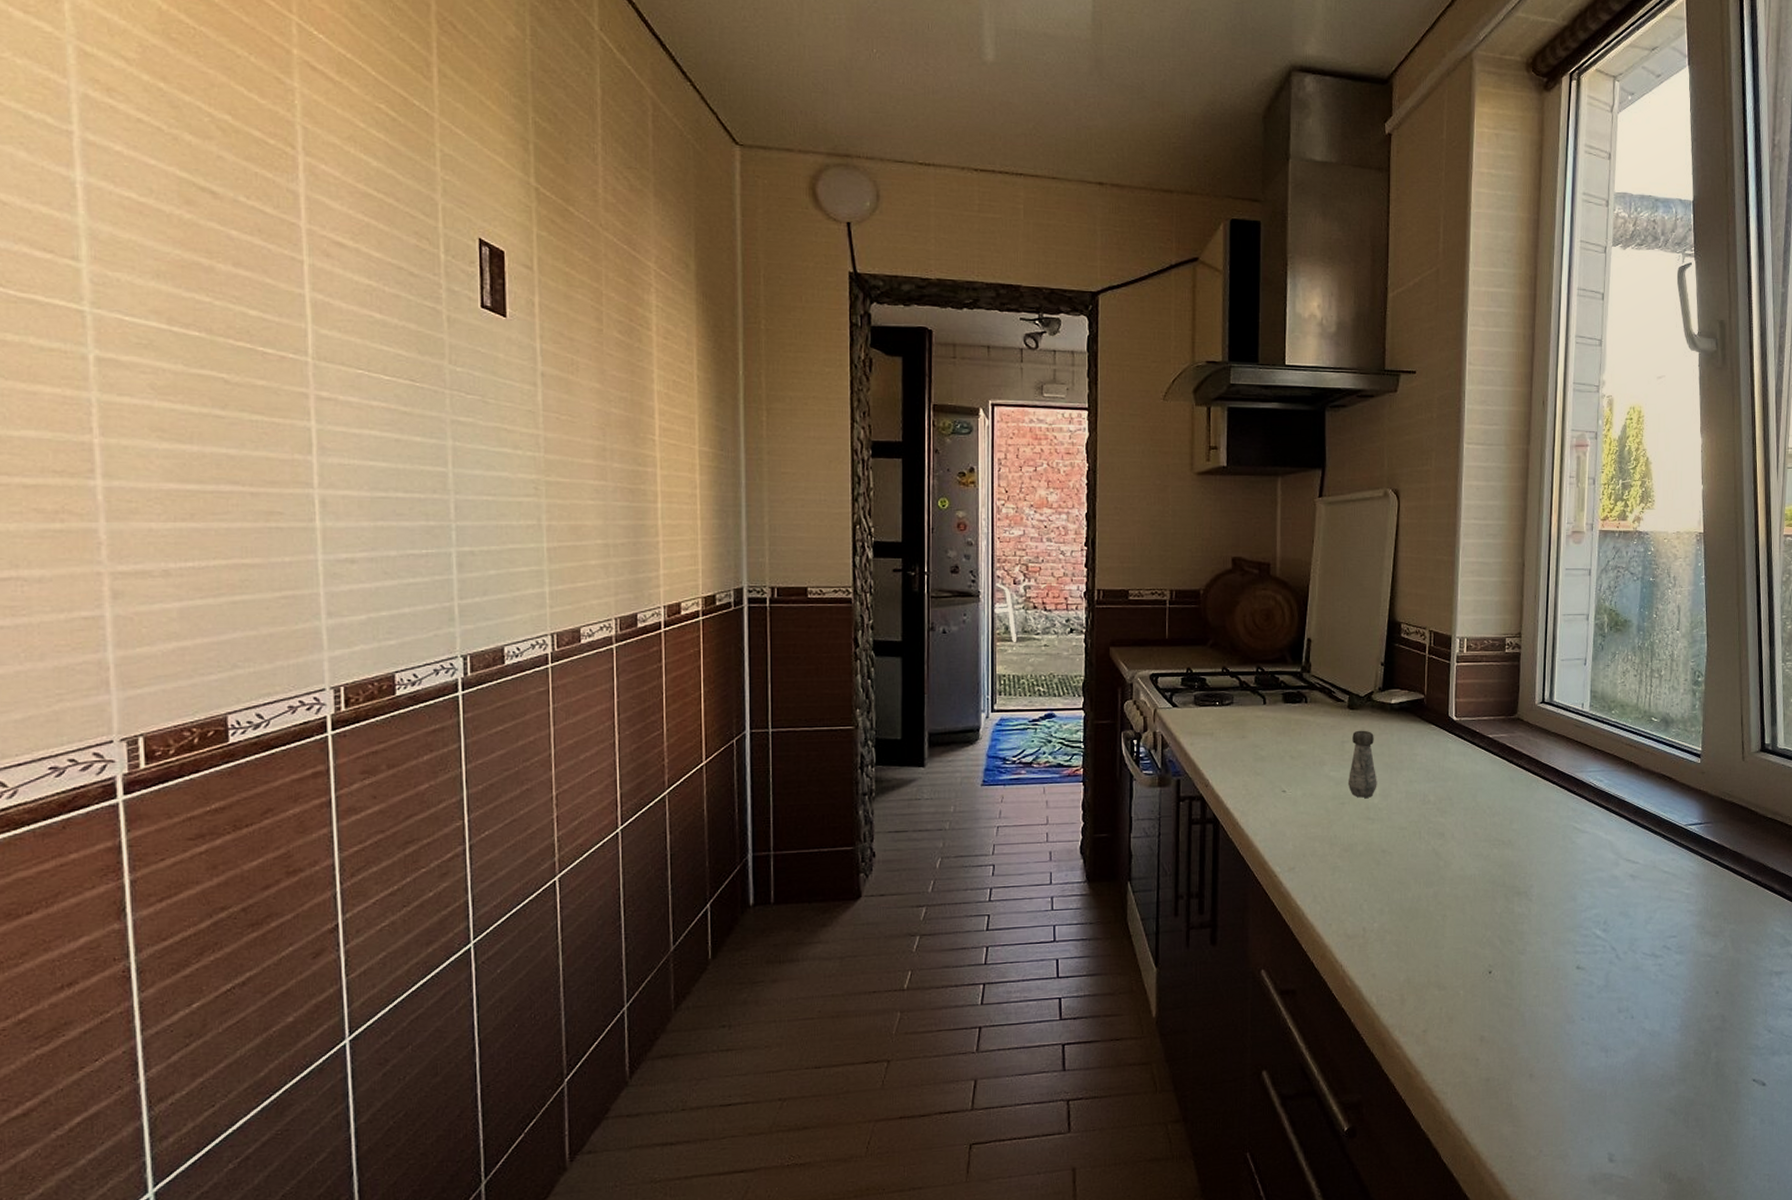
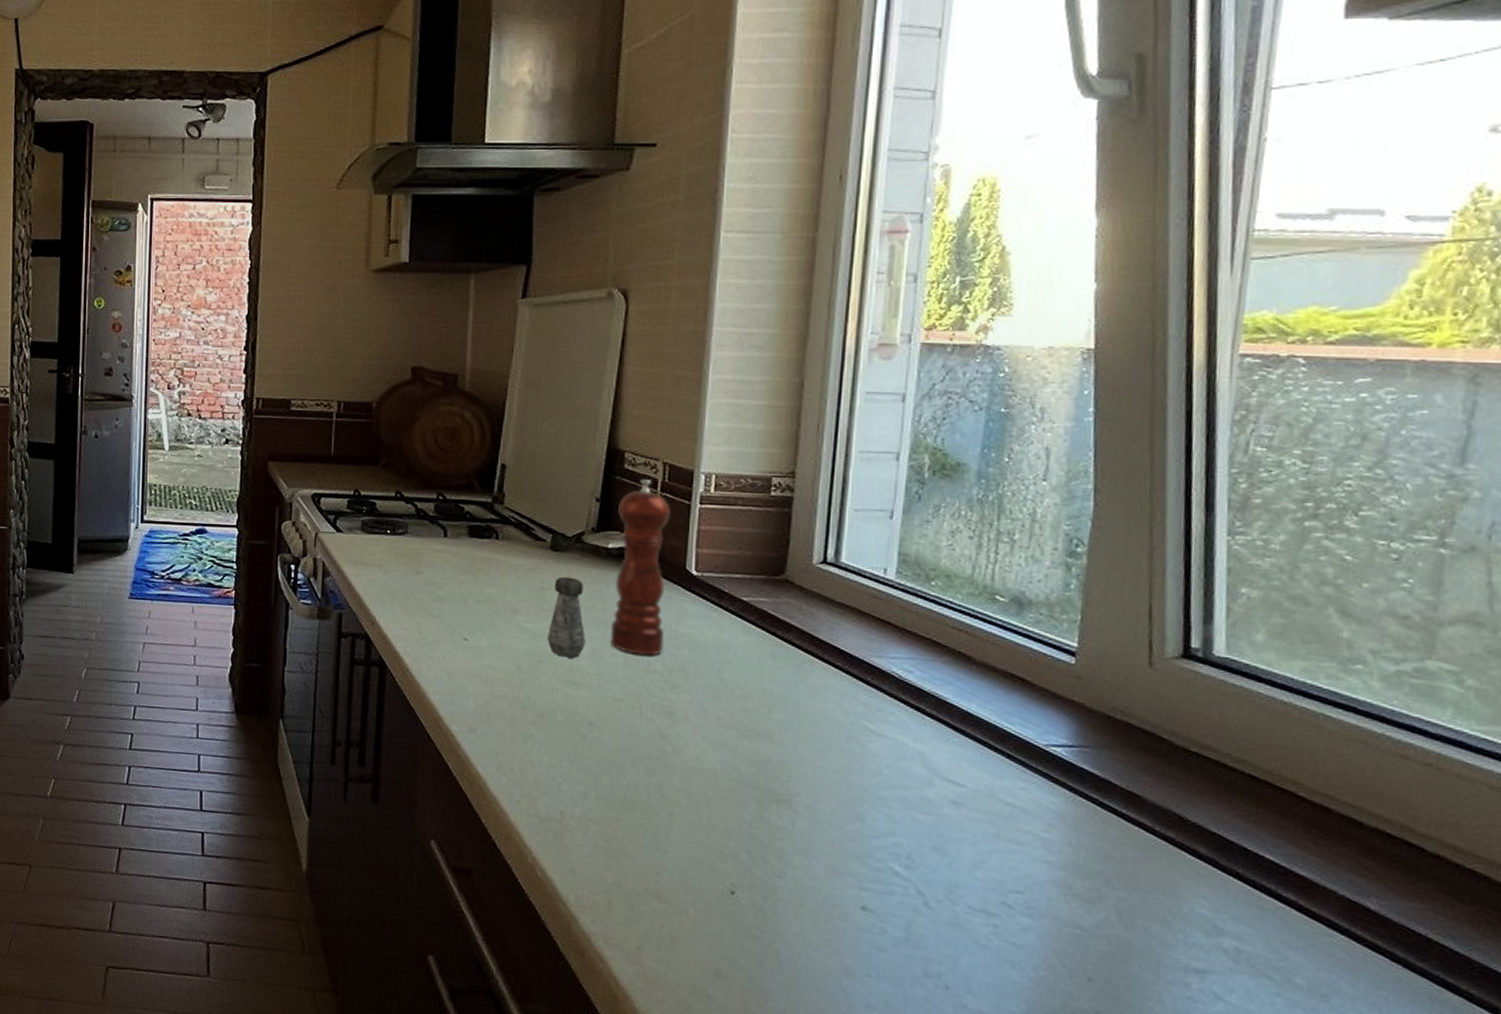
pepper mill: none [1395,645,1437,790] -> present [610,479,672,656]

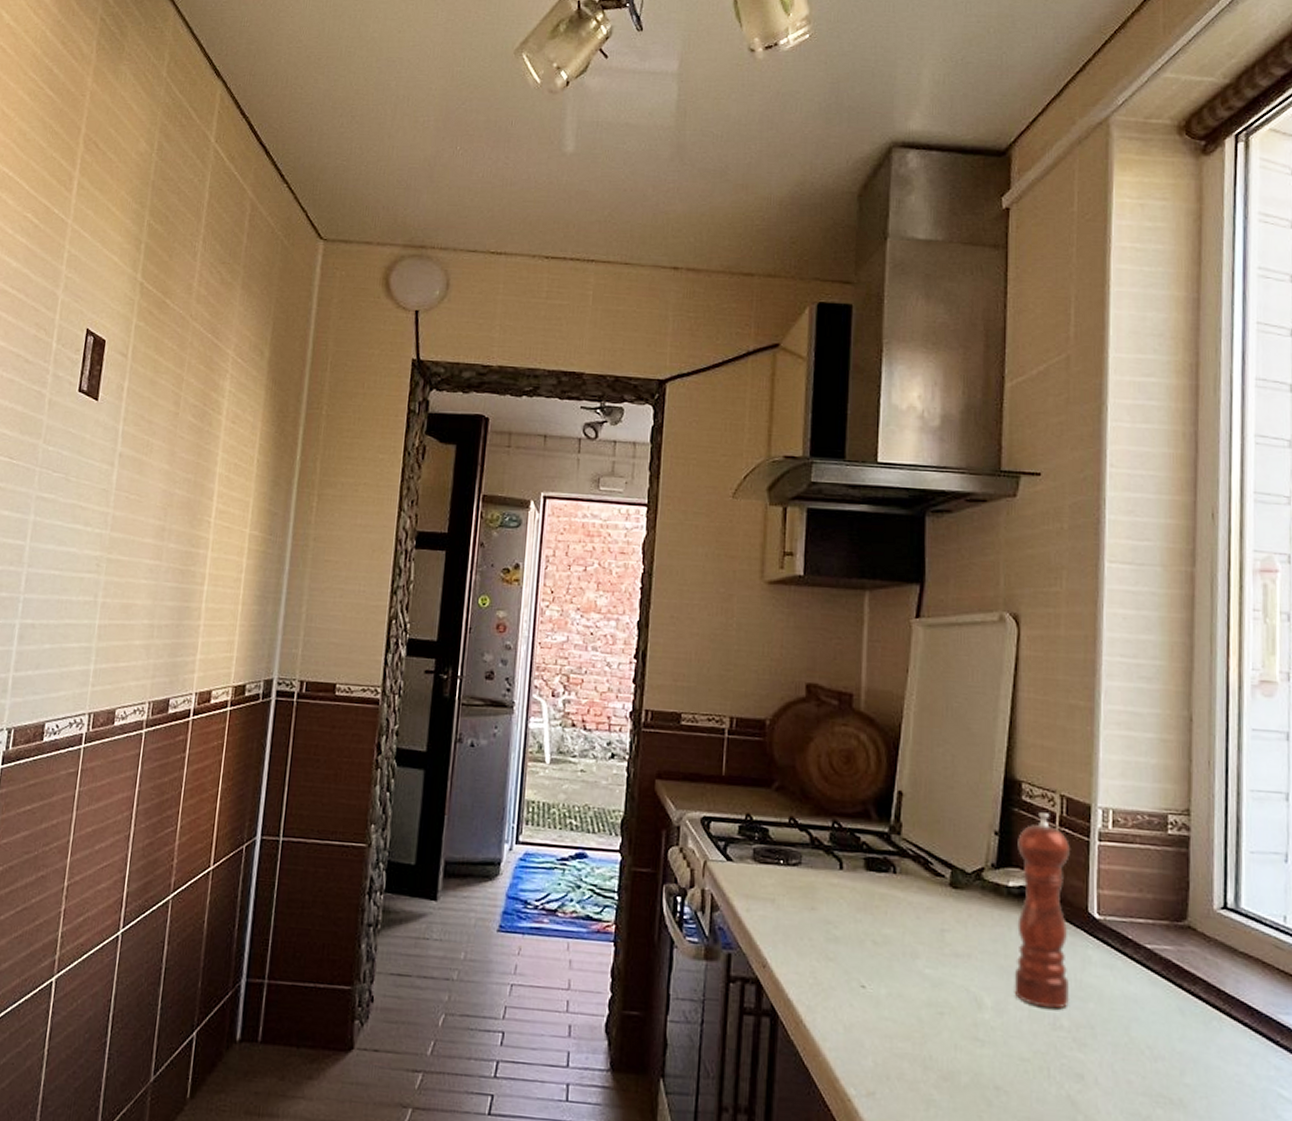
salt shaker: present [546,576,586,658] -> none [948,917,989,1010]

